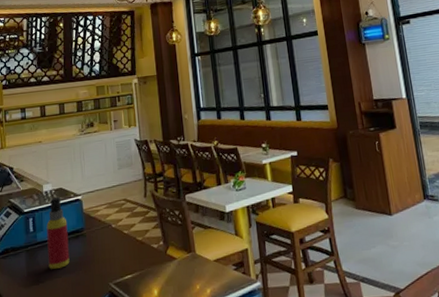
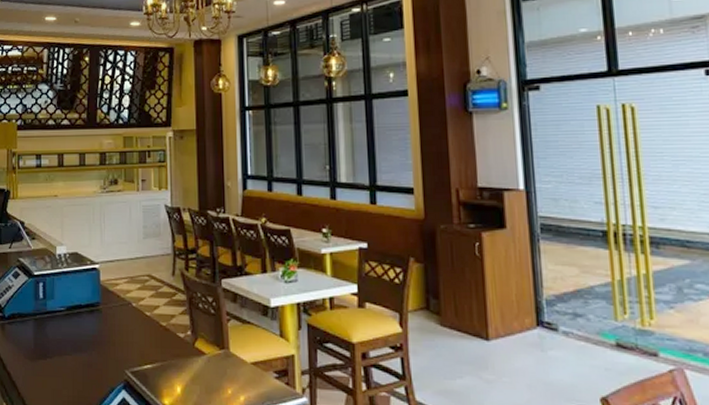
spray bottle: present [46,196,70,269] -> none [58,262,82,345]

